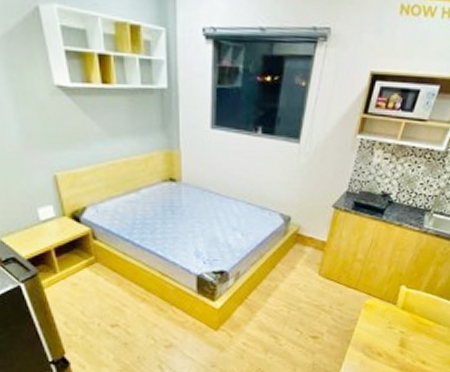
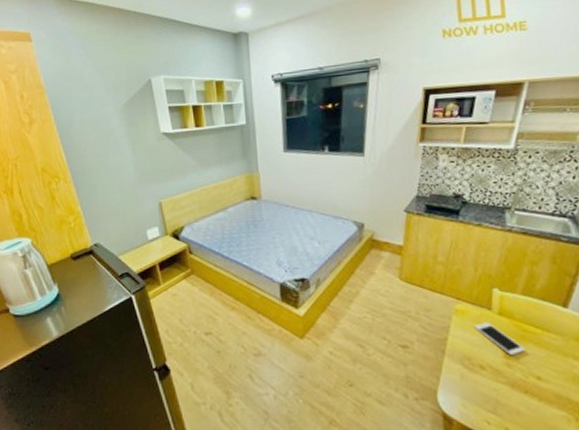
cell phone: none [379,315,418,345] -> present [474,322,525,356]

